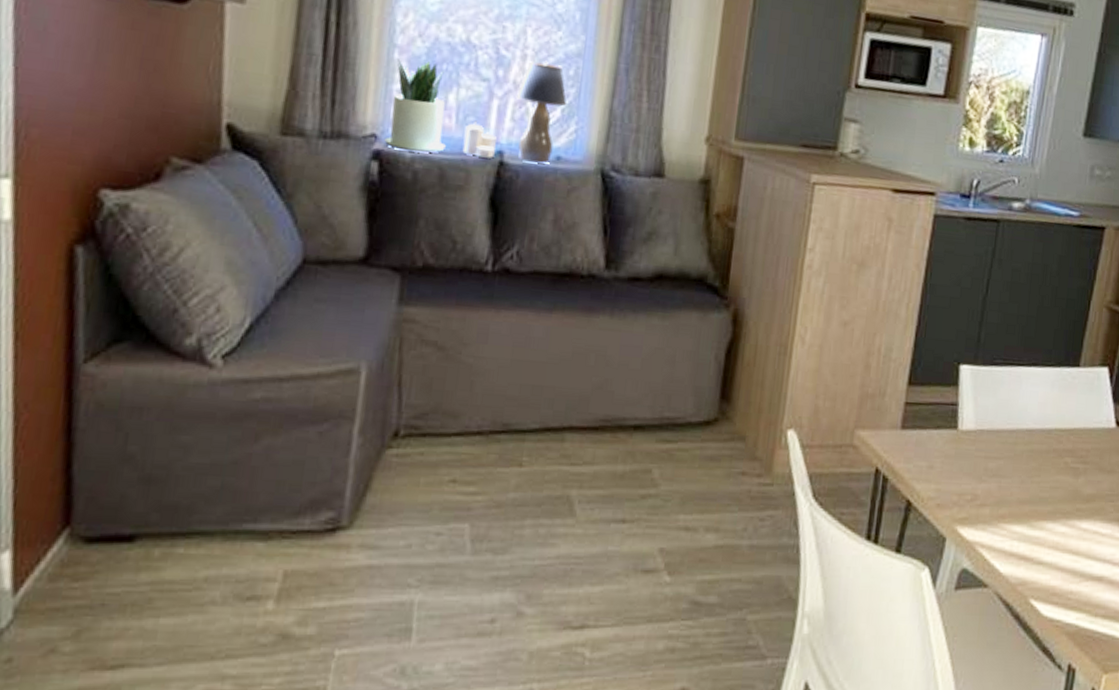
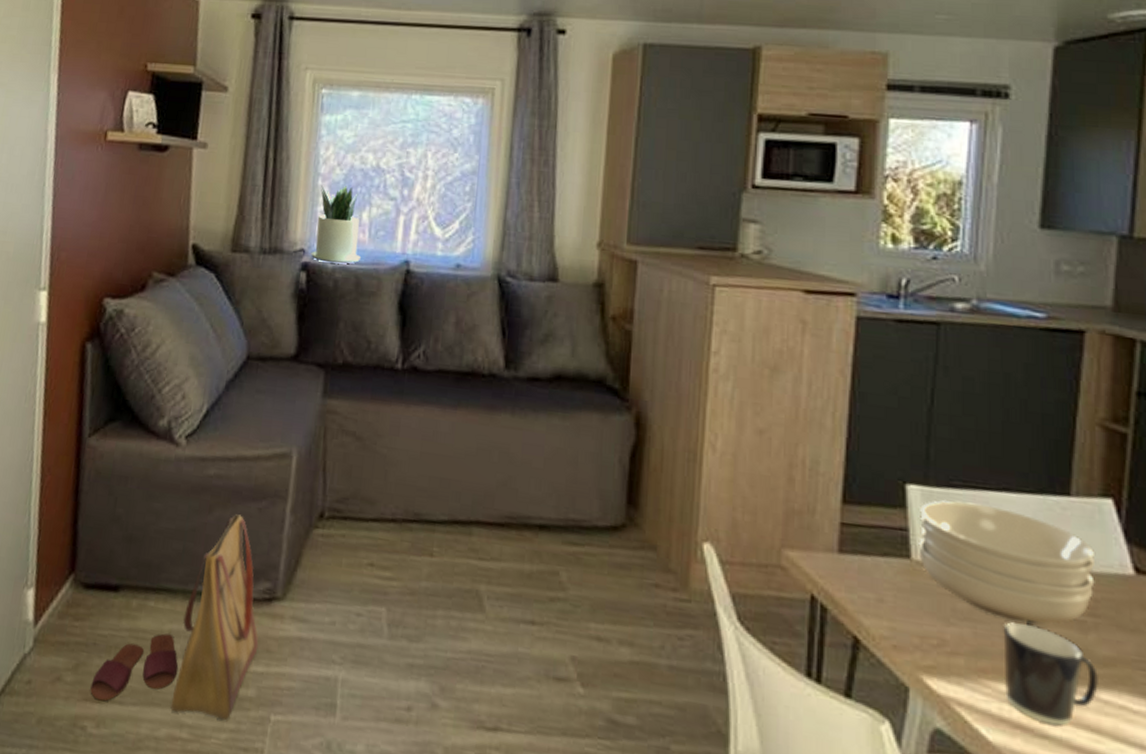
slippers: none [98,581,218,667] -> present [90,633,178,702]
shopping bag: none [208,441,320,665] -> present [170,514,259,721]
candle: present [462,120,497,159] -> none [374,234,403,267]
table lamp: present [515,60,567,164] -> none [419,179,465,271]
bowl: none [964,376,1092,474] -> present [918,499,1096,624]
mug: none [1016,474,1082,553] -> present [1003,622,1098,726]

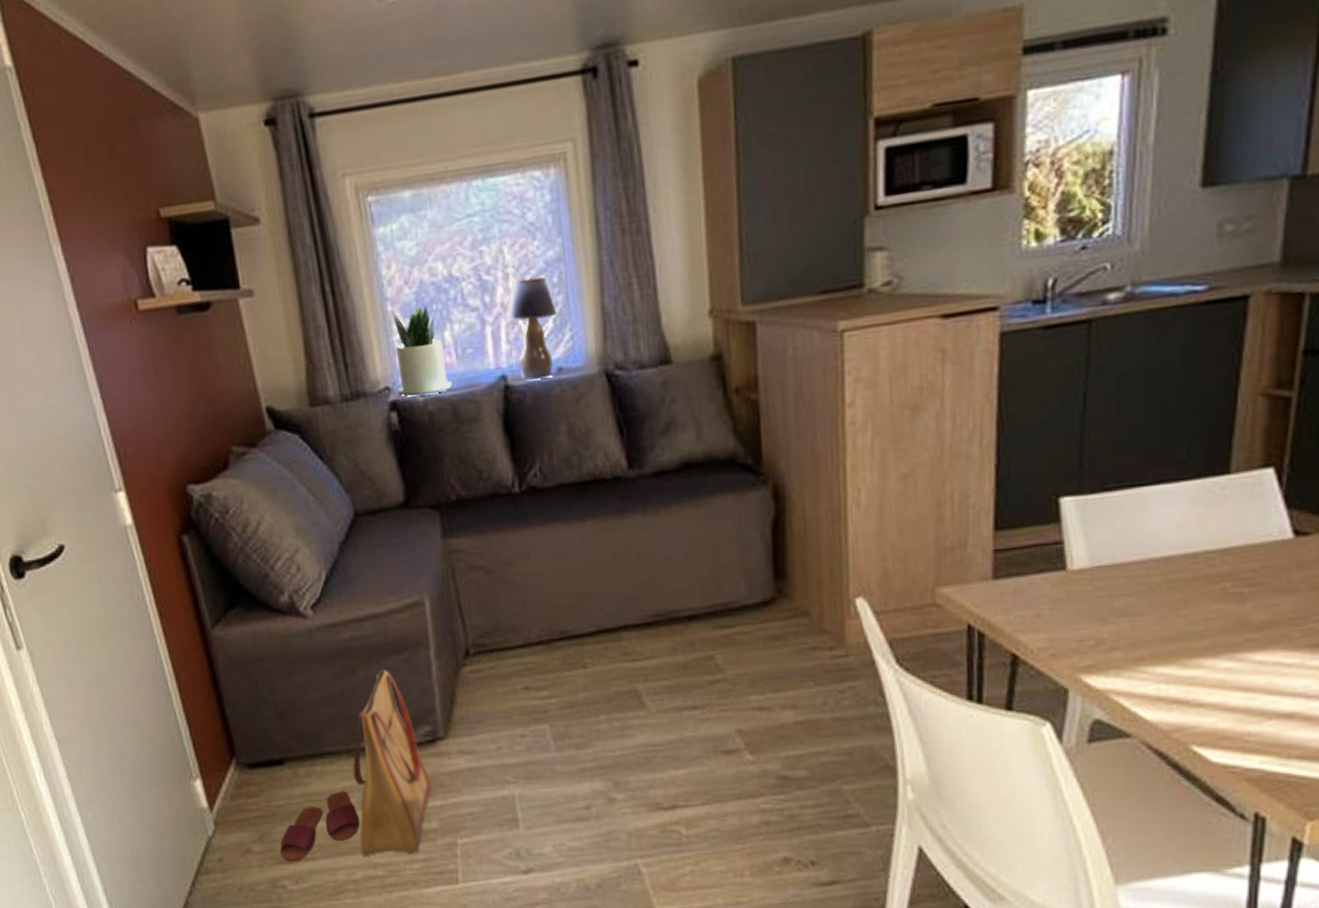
table lamp: none [419,179,465,271] -> present [506,274,558,380]
bowl: present [918,499,1096,624] -> none [1074,500,1255,607]
mug: present [1003,622,1098,726] -> none [1160,606,1254,694]

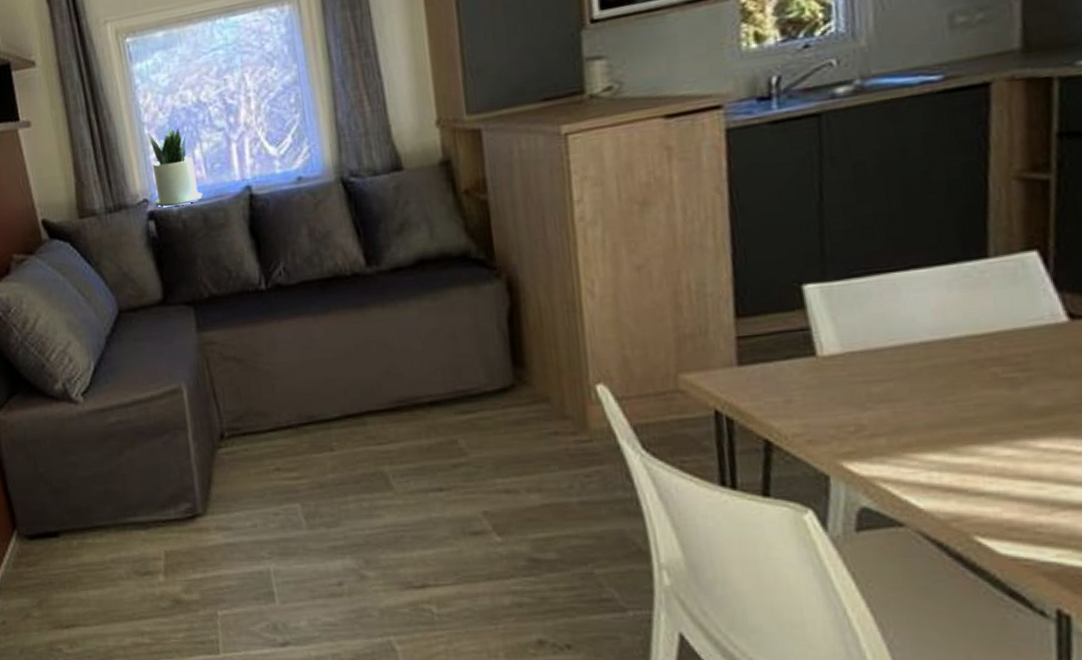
slippers: present [280,791,360,861] -> none [56,563,128,627]
shopping bag: present [352,670,432,855] -> none [120,451,193,623]
table lamp: present [506,274,558,380] -> none [249,97,296,189]

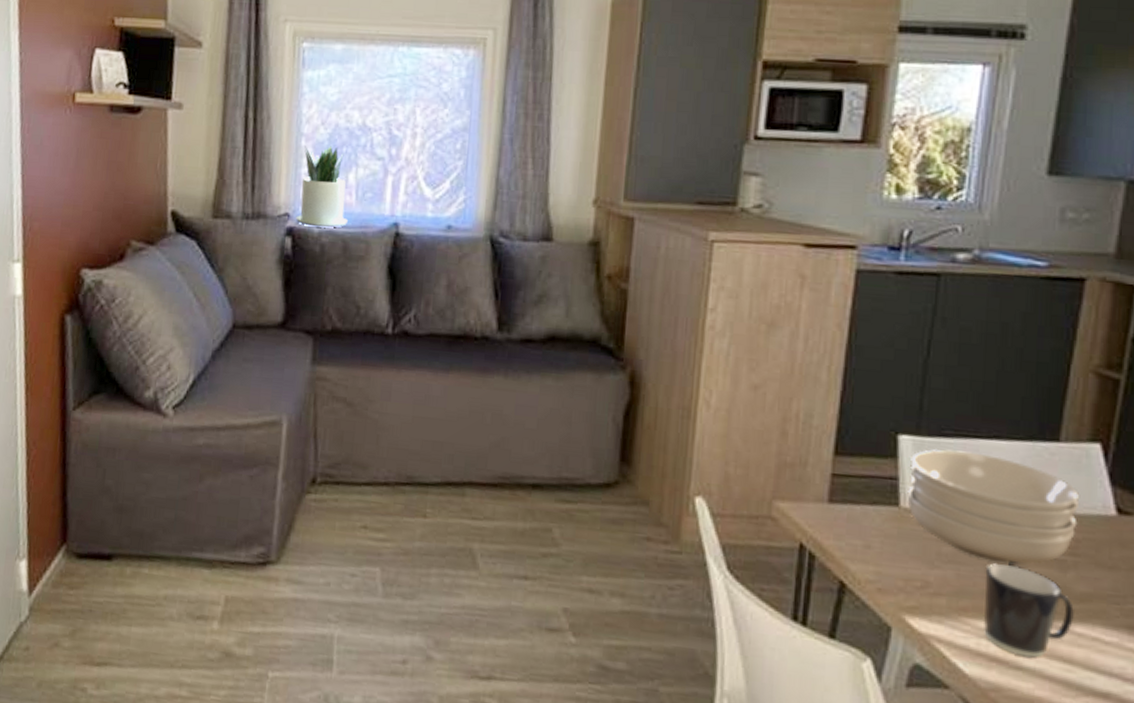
bowl: none [820,286,1024,393] -> present [907,448,1080,564]
mug: none [924,391,1036,482] -> present [983,564,1074,658]

